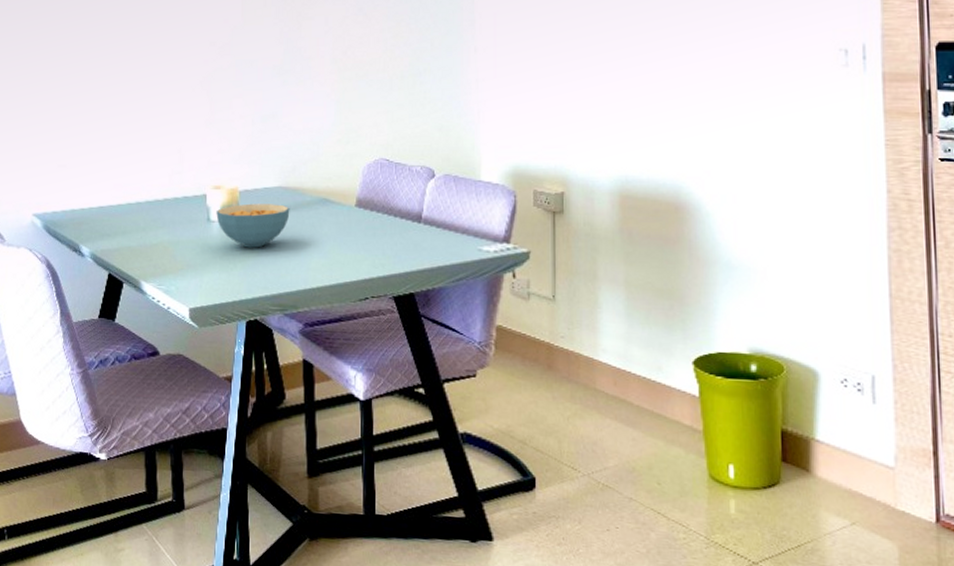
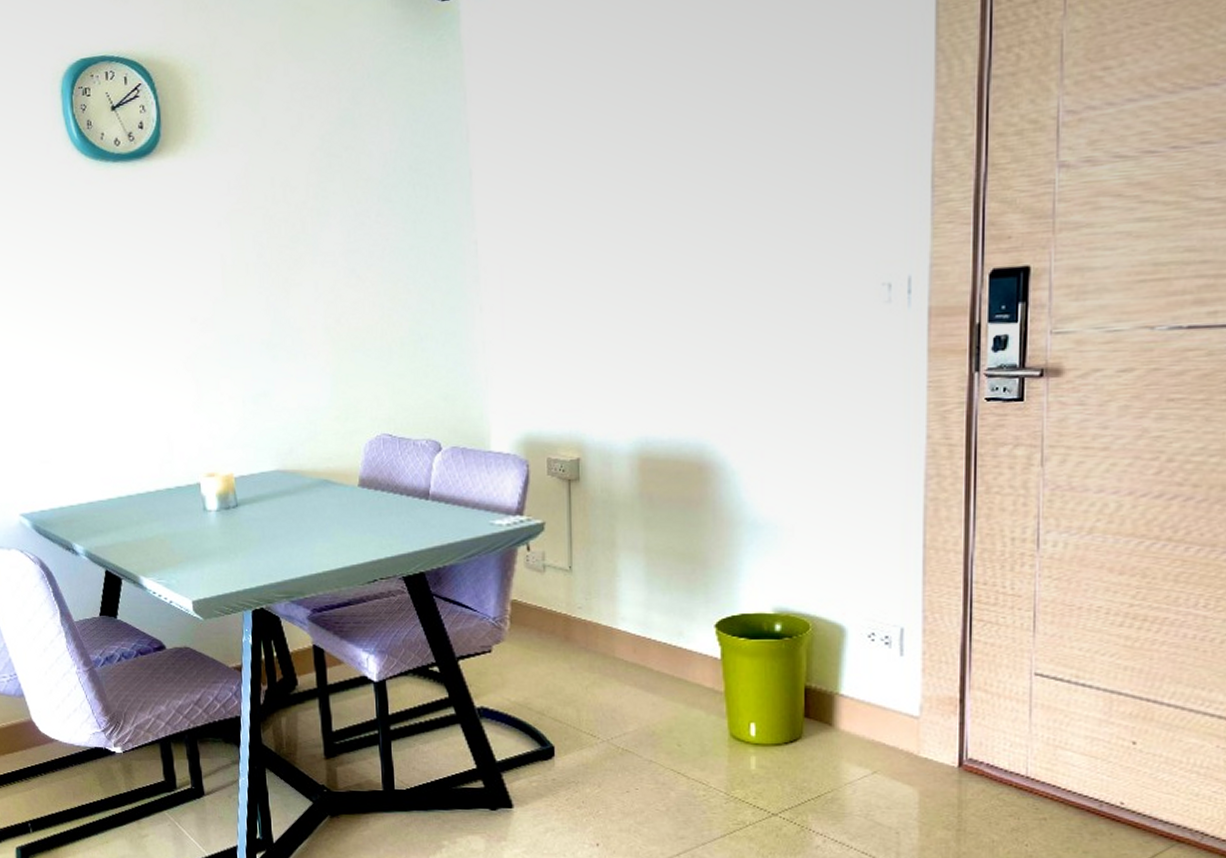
cereal bowl: present [216,203,290,248] -> none [212,488,290,536]

